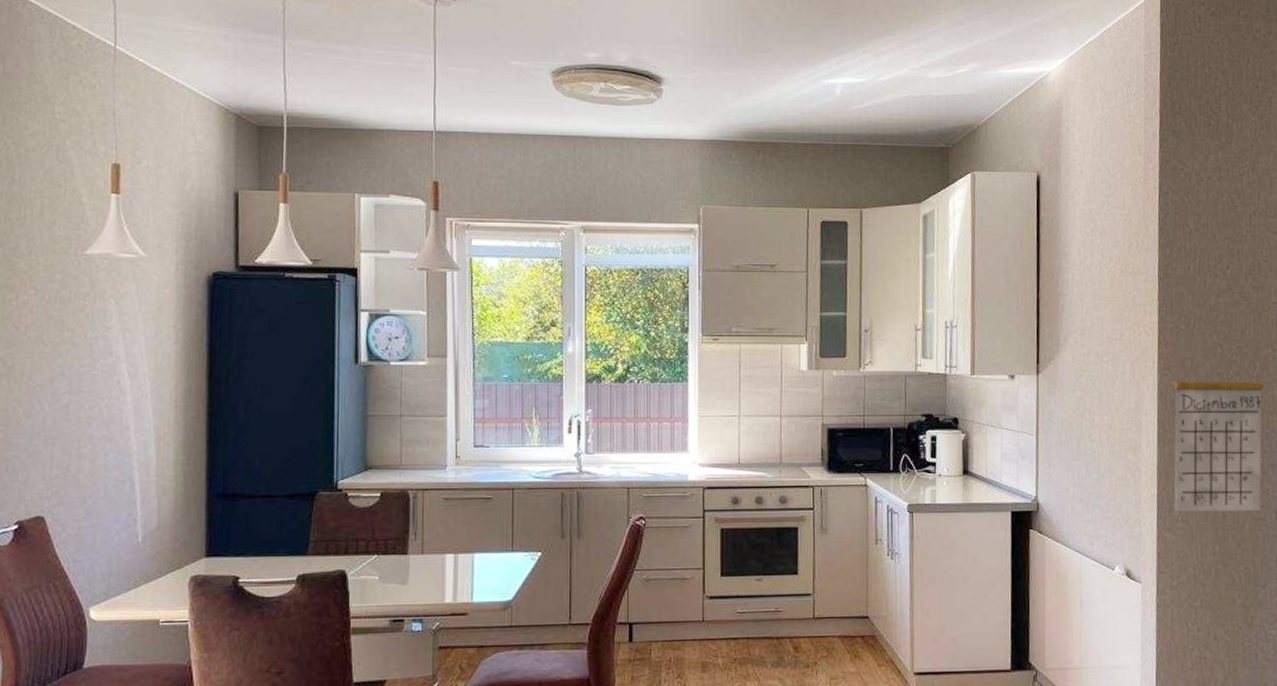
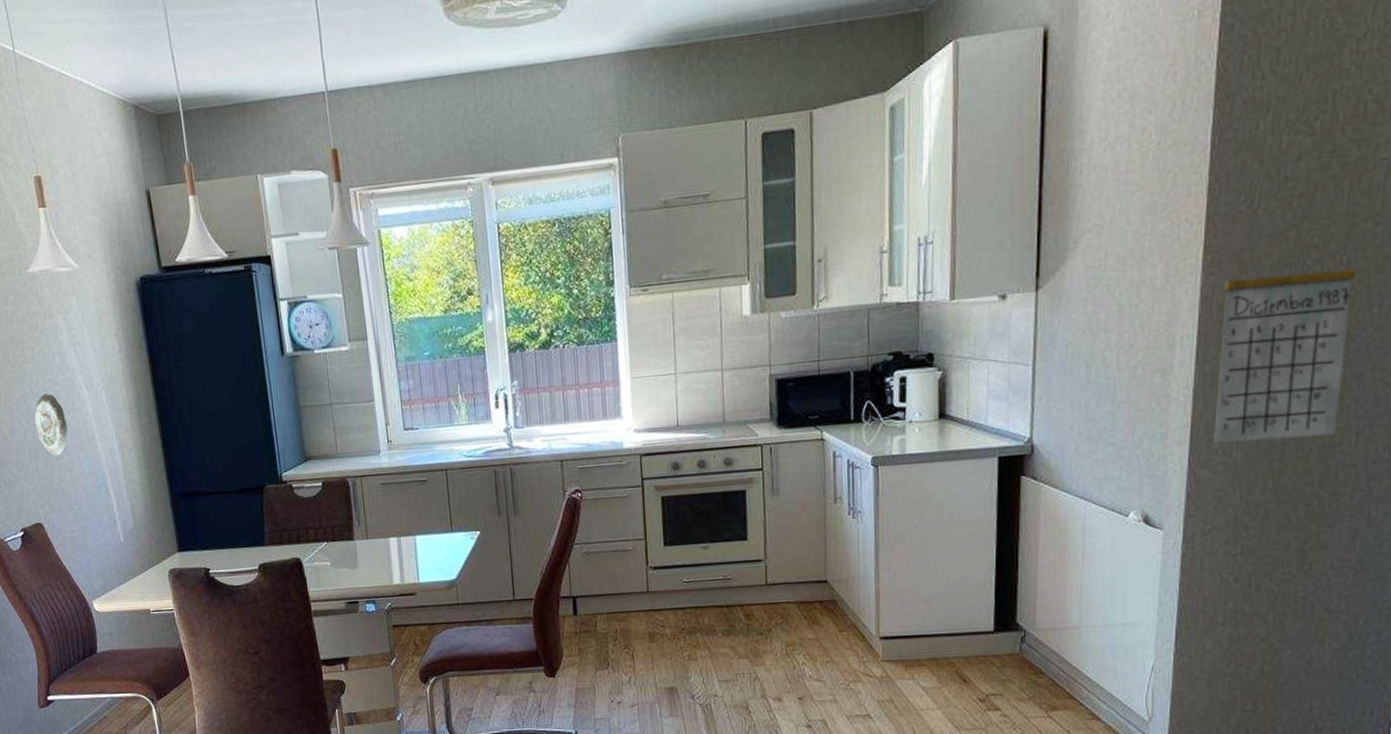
decorative plate: none [58,377,98,445] -> present [34,392,68,456]

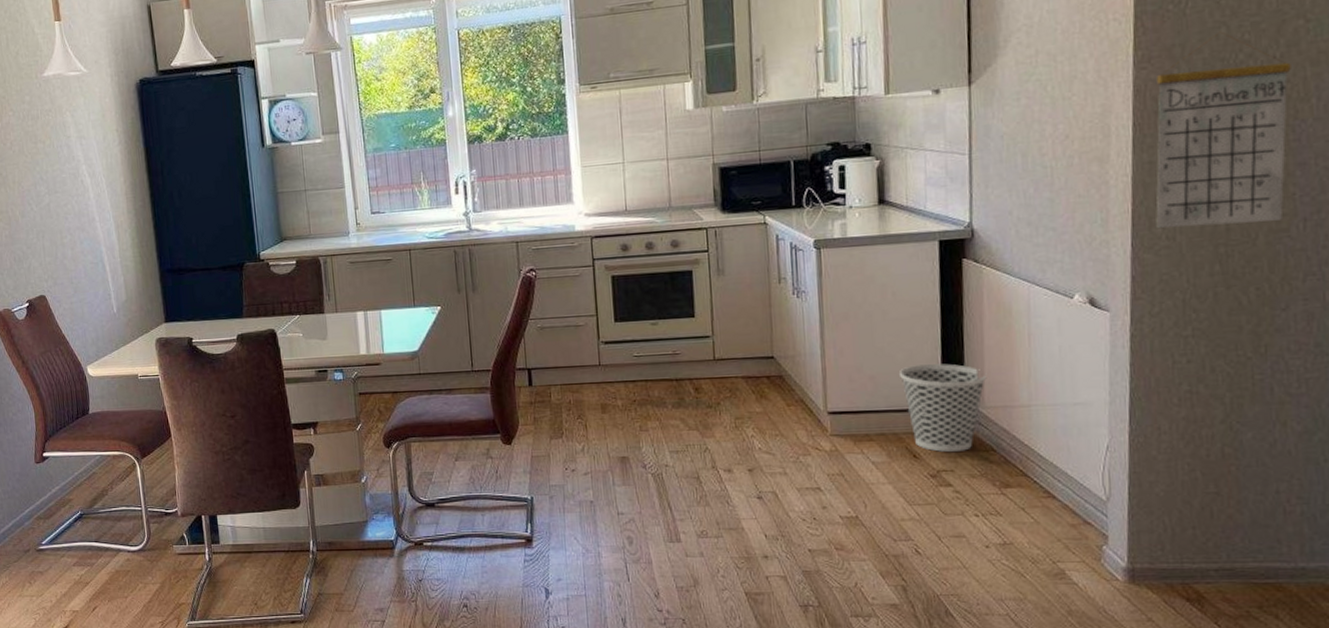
decorative plate: present [34,392,68,456] -> none [42,180,72,236]
wastebasket: none [953,585,1040,676] -> present [900,363,987,452]

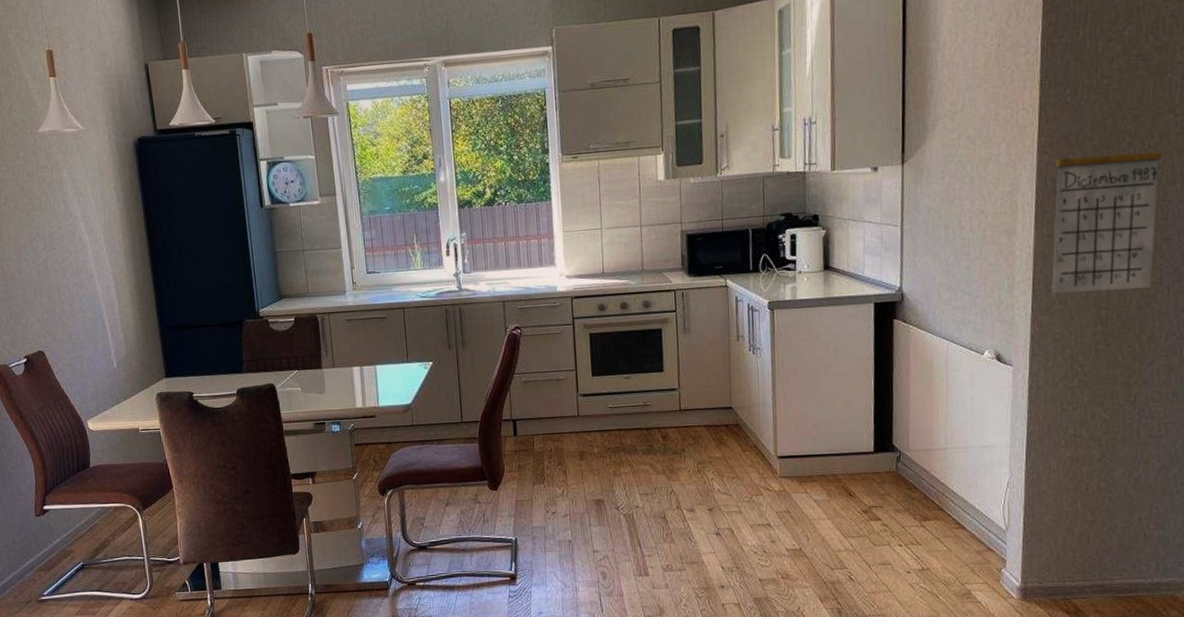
wastebasket: present [900,363,987,452] -> none [839,412,912,490]

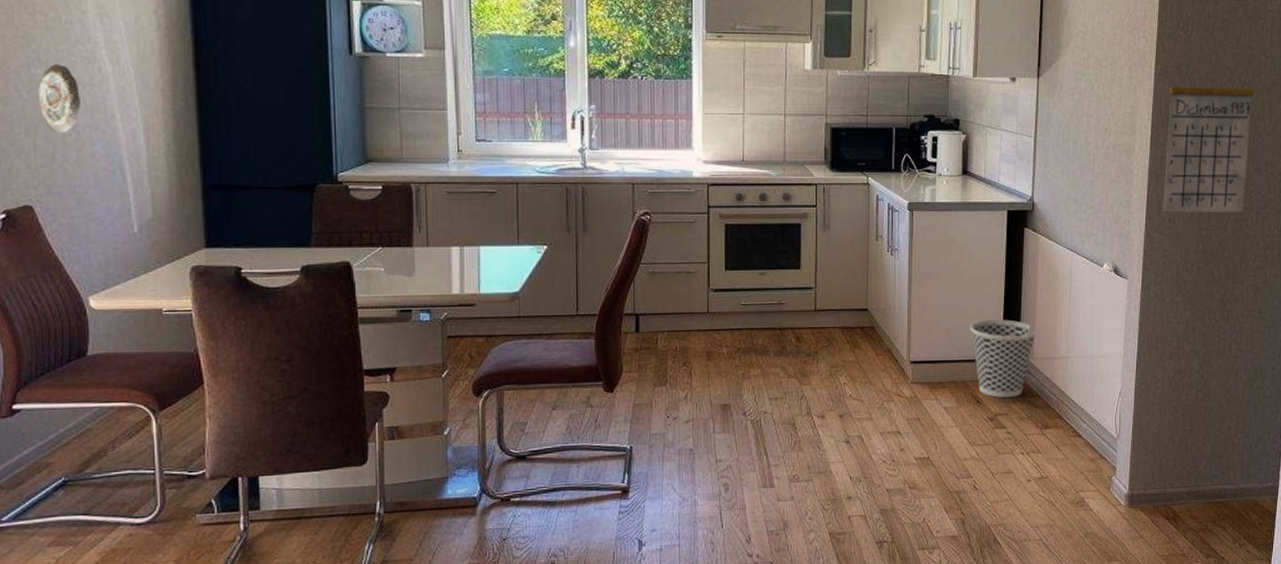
decorative plate: none [39,236,70,292] -> present [37,63,81,133]
wastebasket: none [839,412,912,490] -> present [970,319,1037,398]

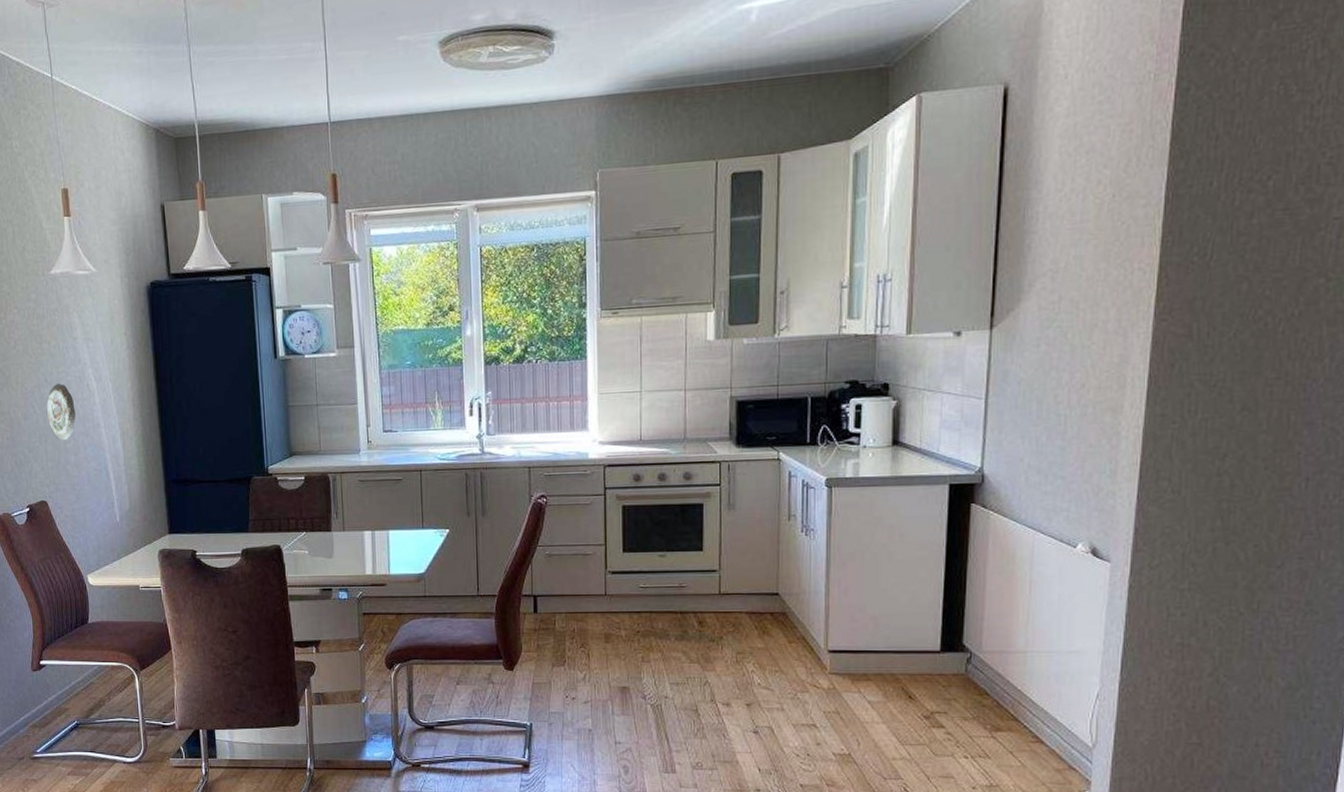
wastebasket: present [970,319,1037,398] -> none [901,607,986,694]
calendar: present [1163,57,1255,213] -> none [1163,286,1308,482]

